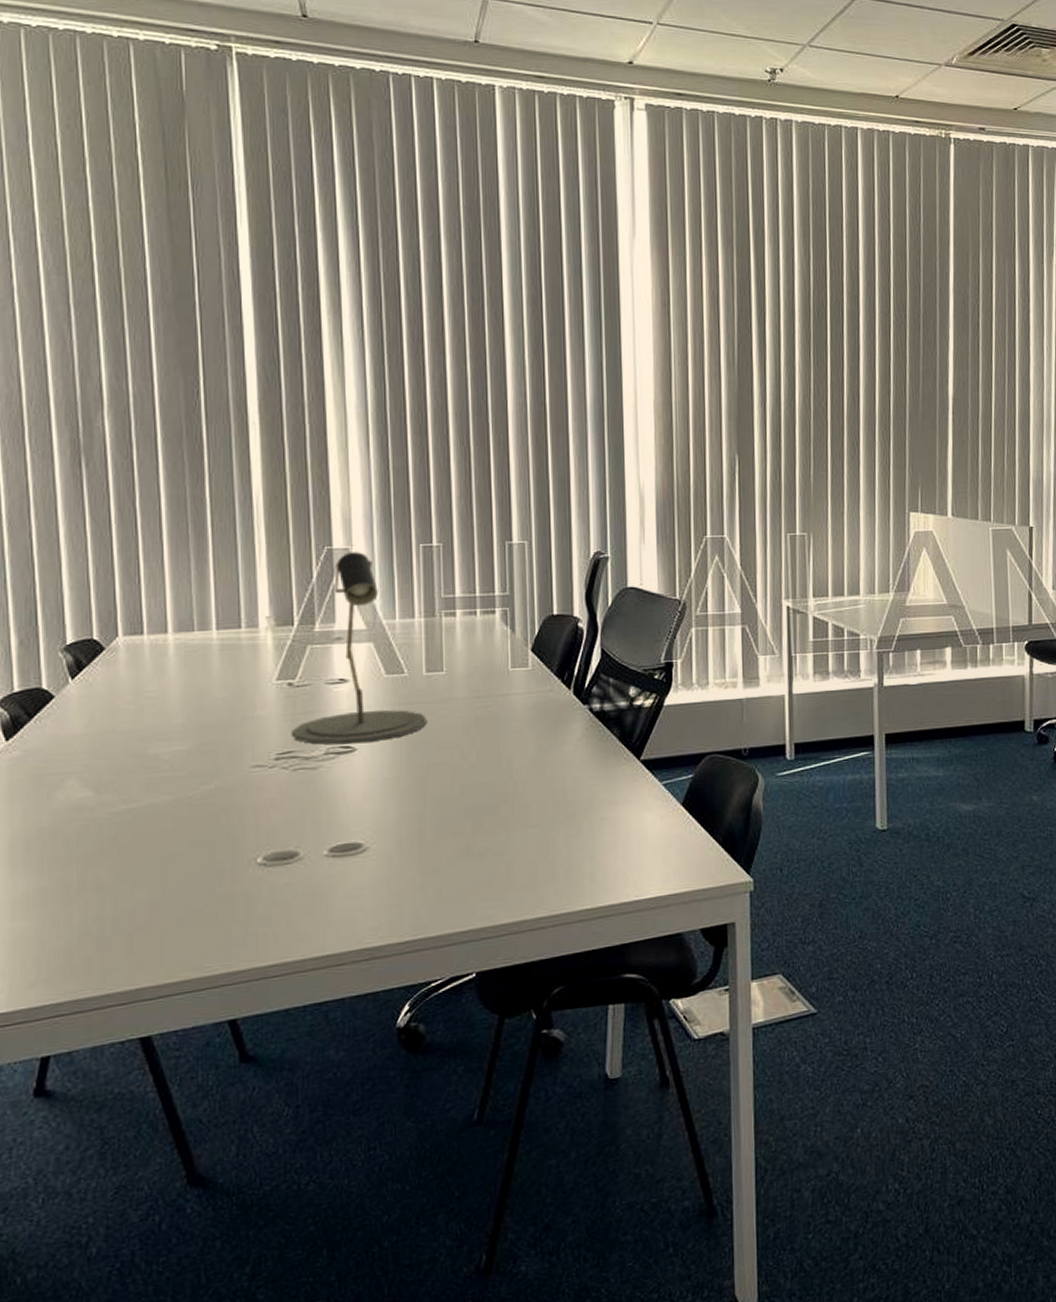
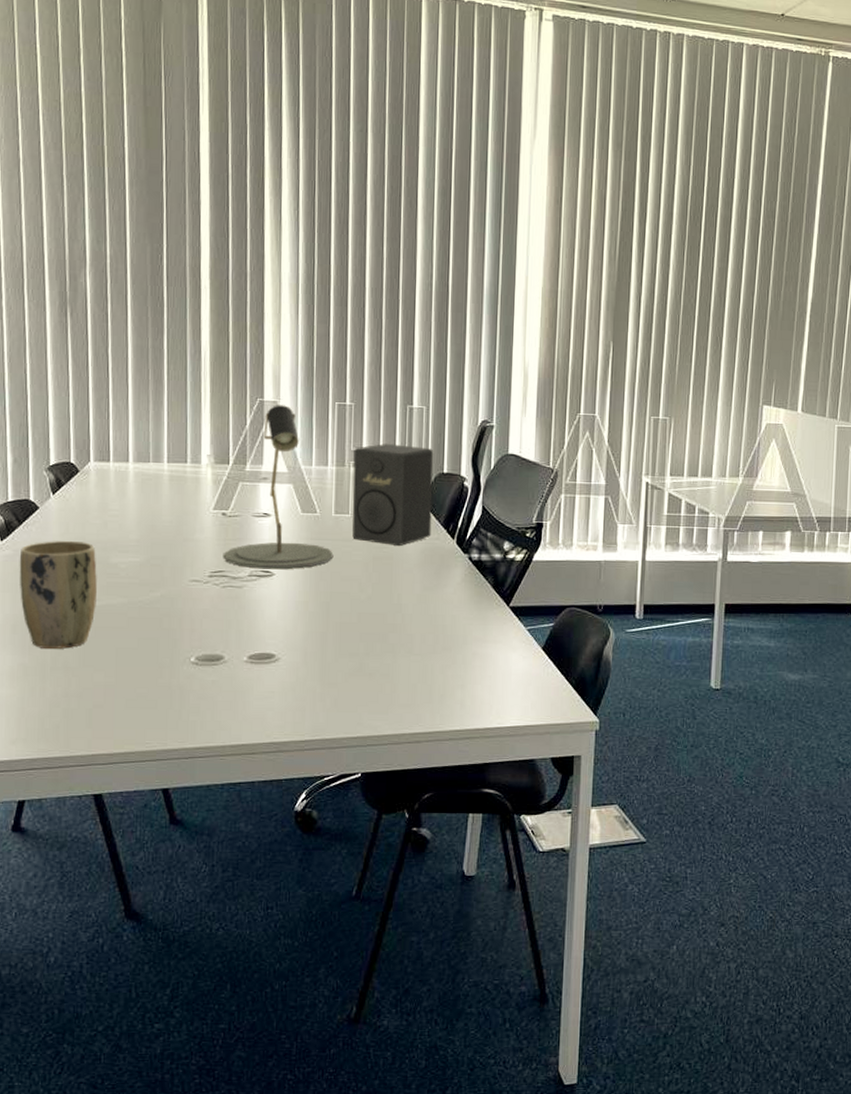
plant pot: none [31,732,134,867] -> present [19,541,97,649]
speaker: none [445,586,543,703] -> present [352,444,434,546]

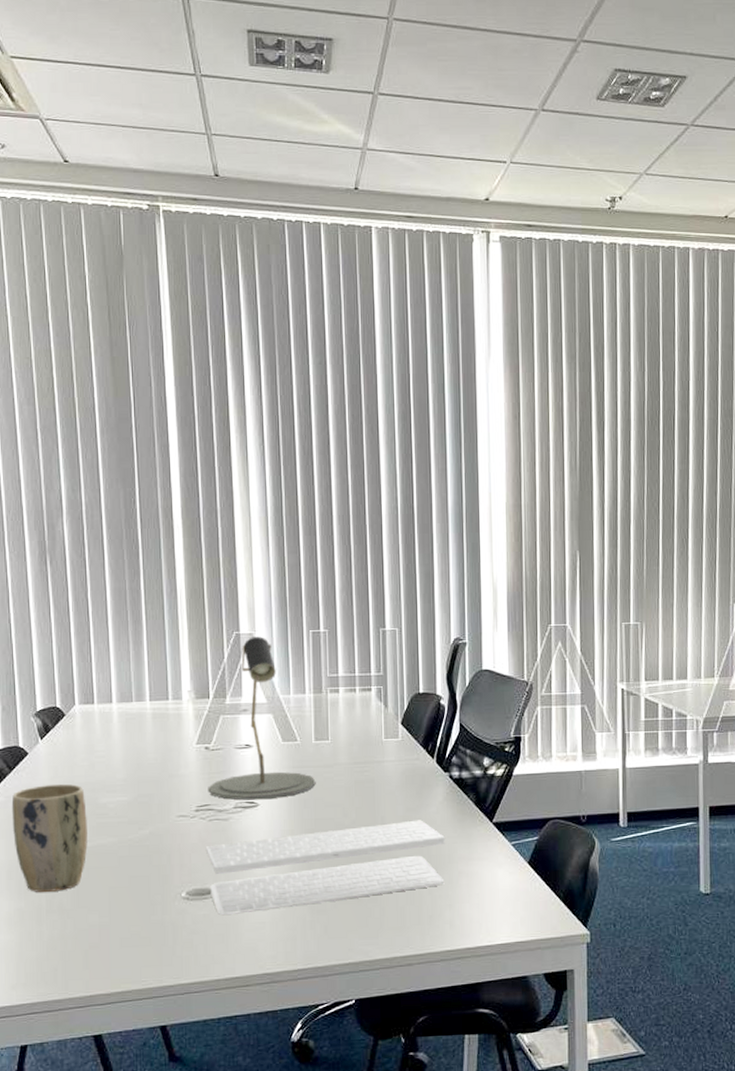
keyboard: none [217,599,461,683] -> present [205,820,445,916]
speaker: present [352,444,434,546] -> none [330,668,411,769]

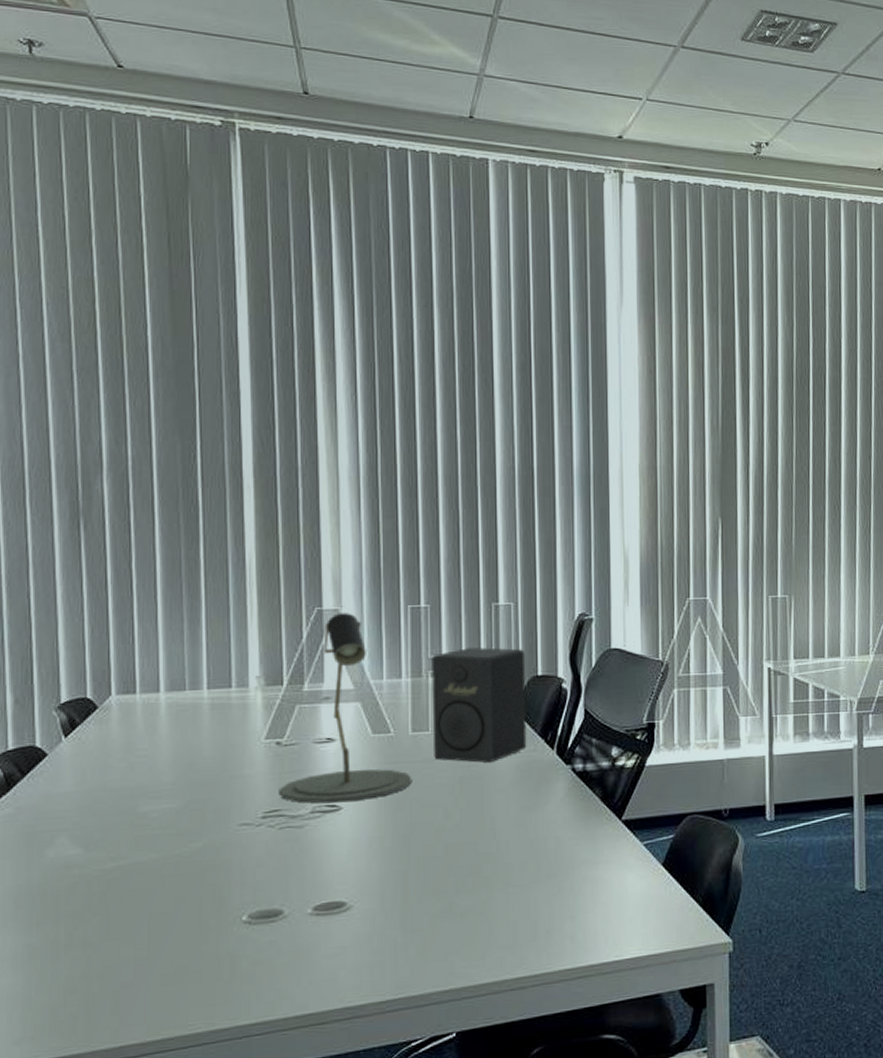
plant pot: present [11,784,88,892] -> none [23,790,122,923]
keyboard: present [205,820,445,916] -> none [274,820,566,941]
speaker: none [330,668,411,769] -> present [432,647,527,763]

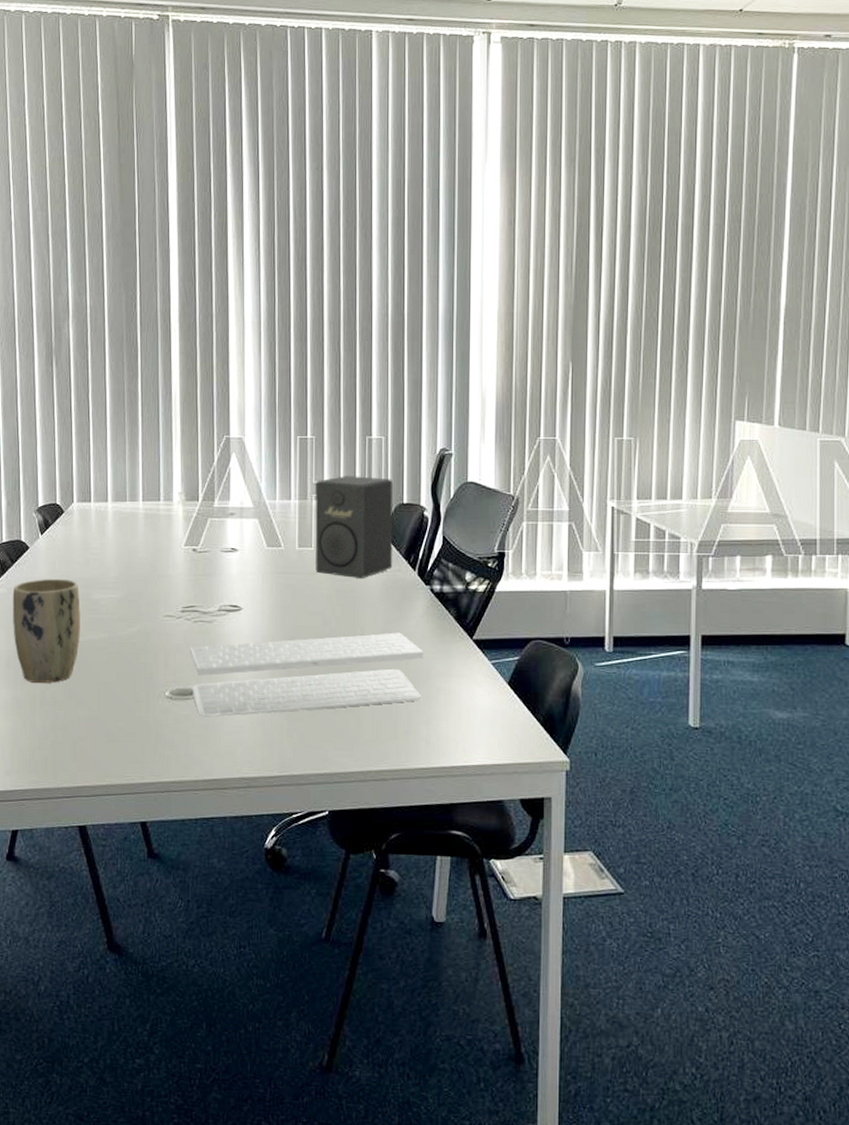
plant pot: none [23,790,122,923] -> present [12,579,80,683]
keyboard: none [274,820,566,941] -> present [189,632,424,717]
desk lamp: present [278,613,413,804] -> none [194,441,298,604]

